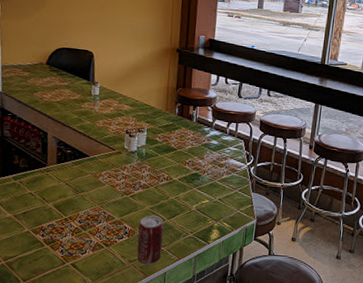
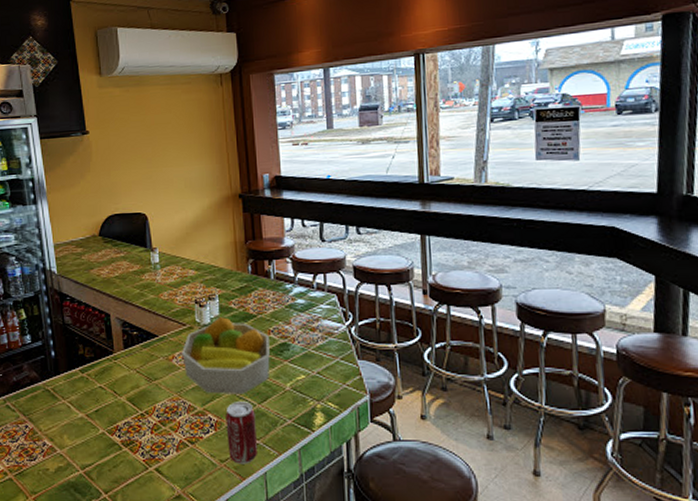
fruit bowl: none [108,147,185,210] -> present [182,317,270,394]

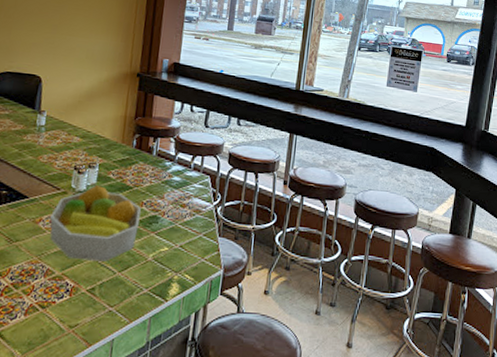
beverage can: present [226,401,257,464] -> none [79,268,114,331]

